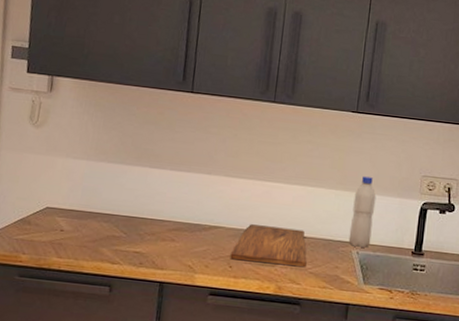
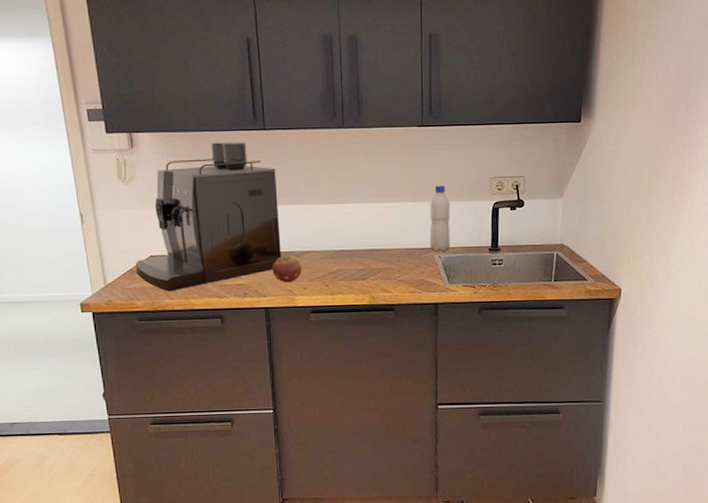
coffee machine: none [28,98,197,249] -> present [135,142,281,292]
fruit: none [174,227,208,258] -> present [272,255,302,283]
cutting board: present [230,224,307,267] -> none [324,243,395,279]

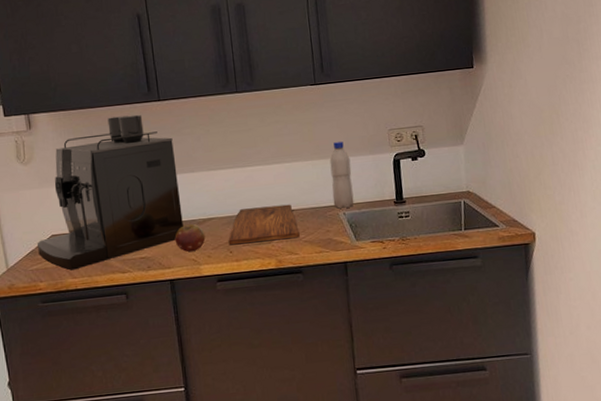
cutting board: none [324,243,395,279] -> present [228,204,300,245]

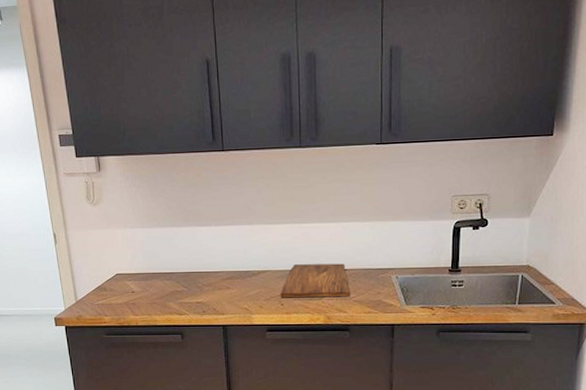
coffee machine: present [36,114,183,271] -> none [102,163,239,308]
fruit: present [174,223,206,252] -> none [229,274,259,301]
water bottle: present [329,141,354,209] -> none [387,204,409,273]

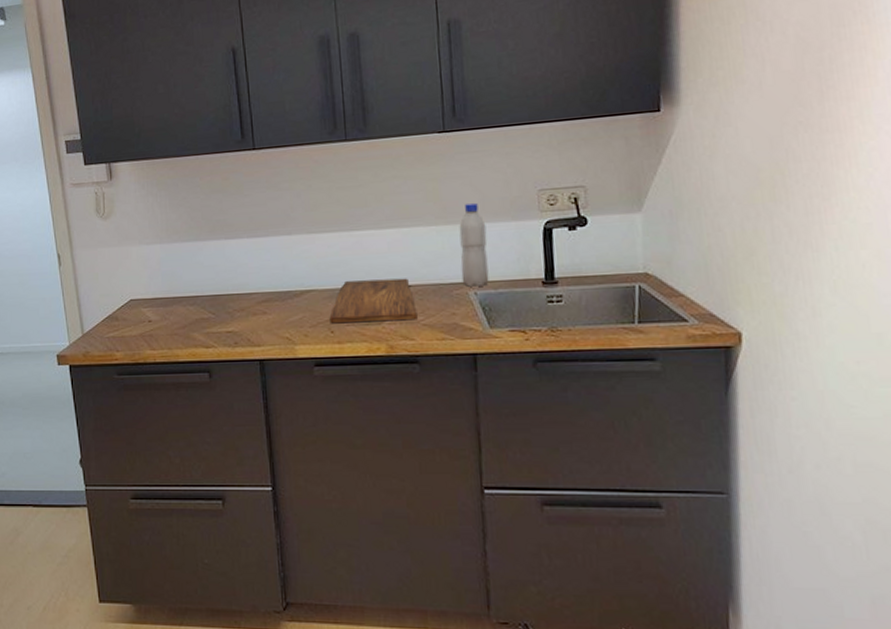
water bottle: none [387,204,409,273] -> present [459,202,489,288]

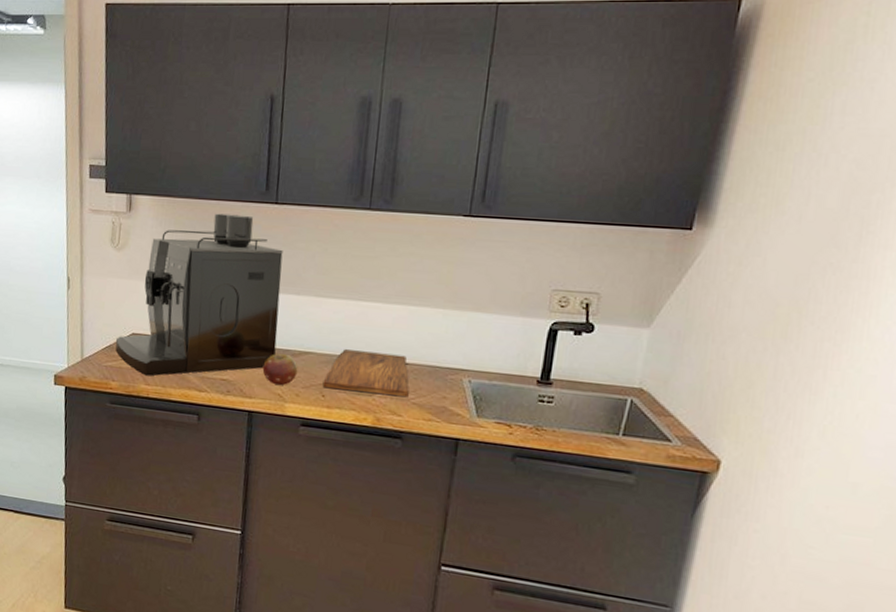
coffee machine: none [114,165,277,341] -> present [115,213,283,376]
fruit: none [266,295,303,329] -> present [262,353,298,386]
water bottle: present [459,202,489,288] -> none [458,291,493,377]

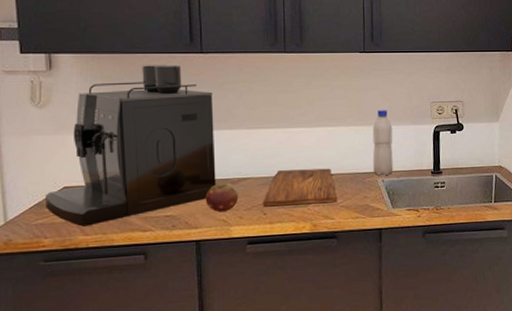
water bottle: none [458,291,493,377] -> present [372,109,393,176]

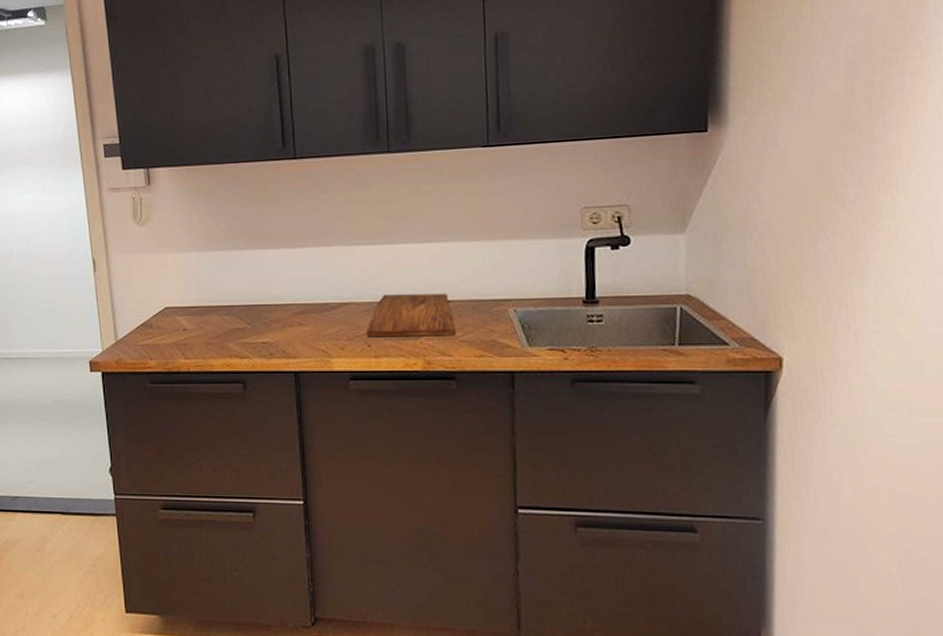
coffee machine: present [44,65,216,227] -> none [148,173,314,350]
fruit: present [205,182,239,212] -> none [303,307,340,342]
water bottle: present [372,109,393,176] -> none [500,218,529,305]

